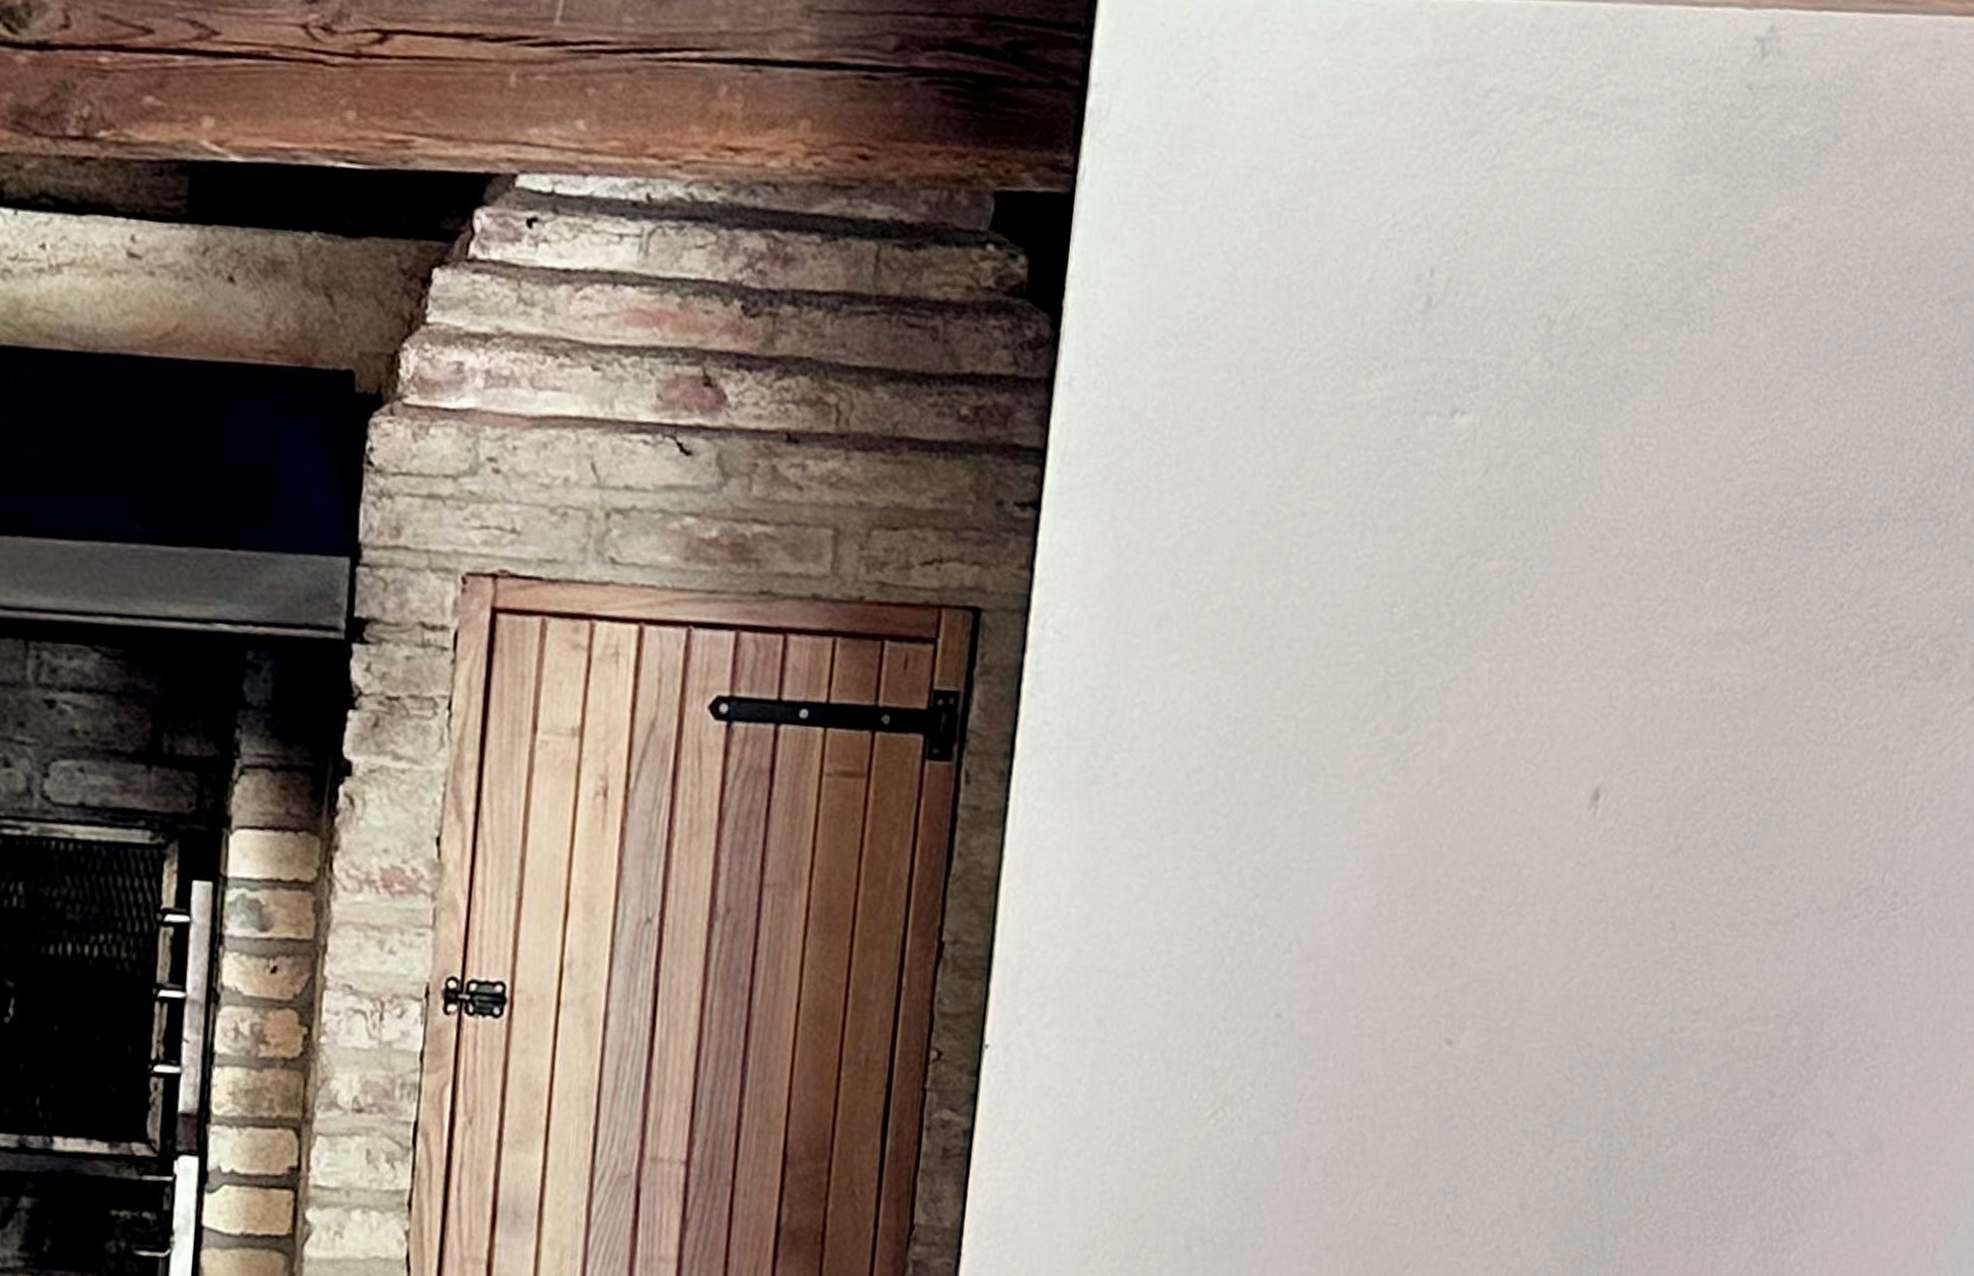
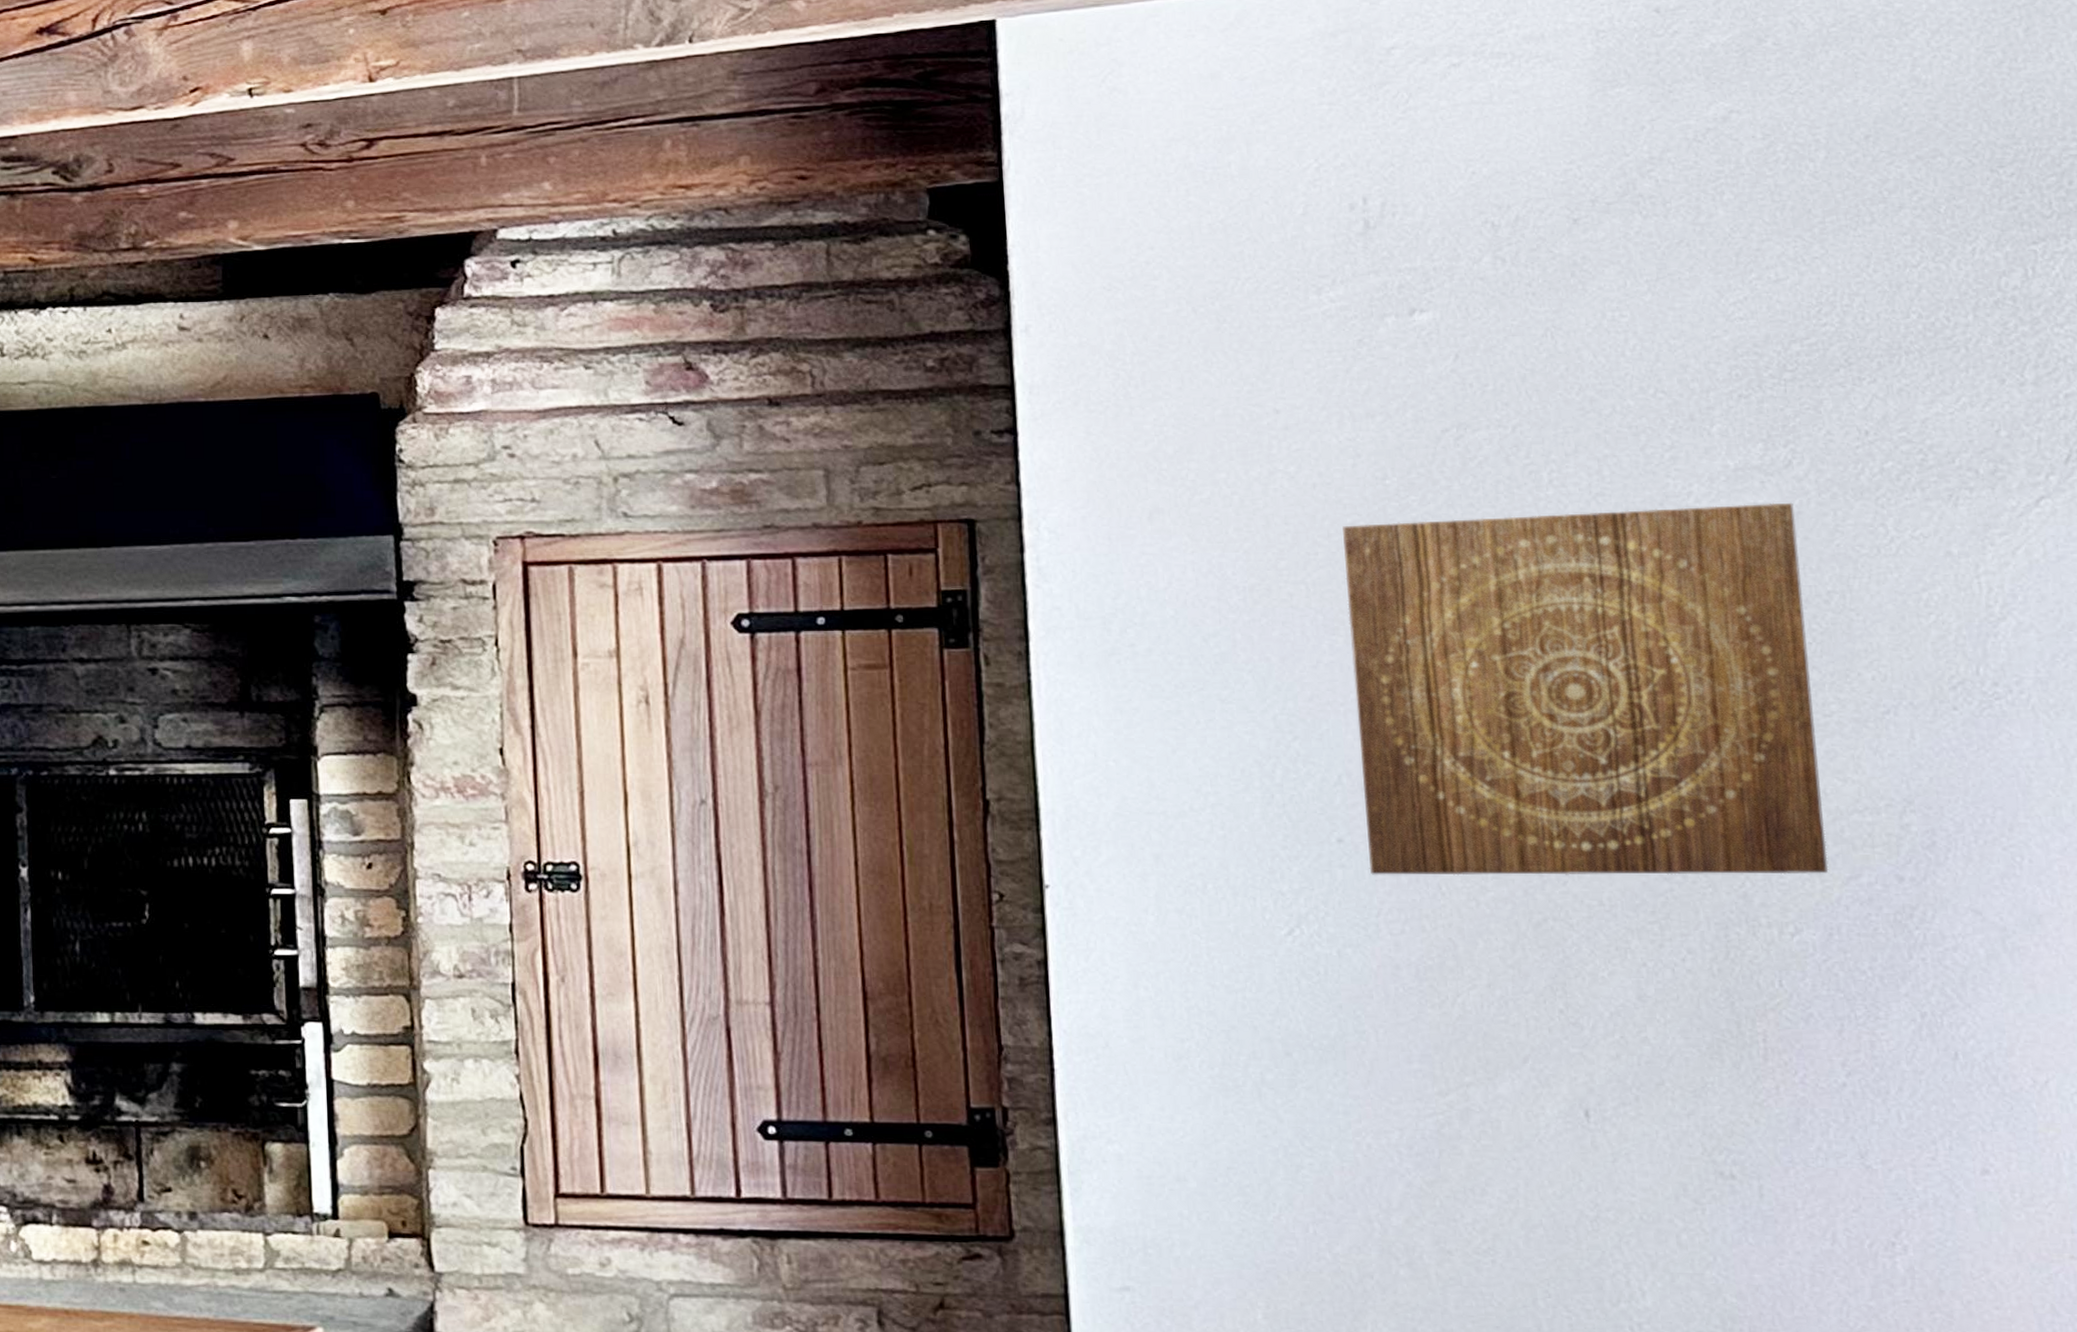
wall art: none [1300,656,1761,1084] -> present [1343,502,1829,876]

